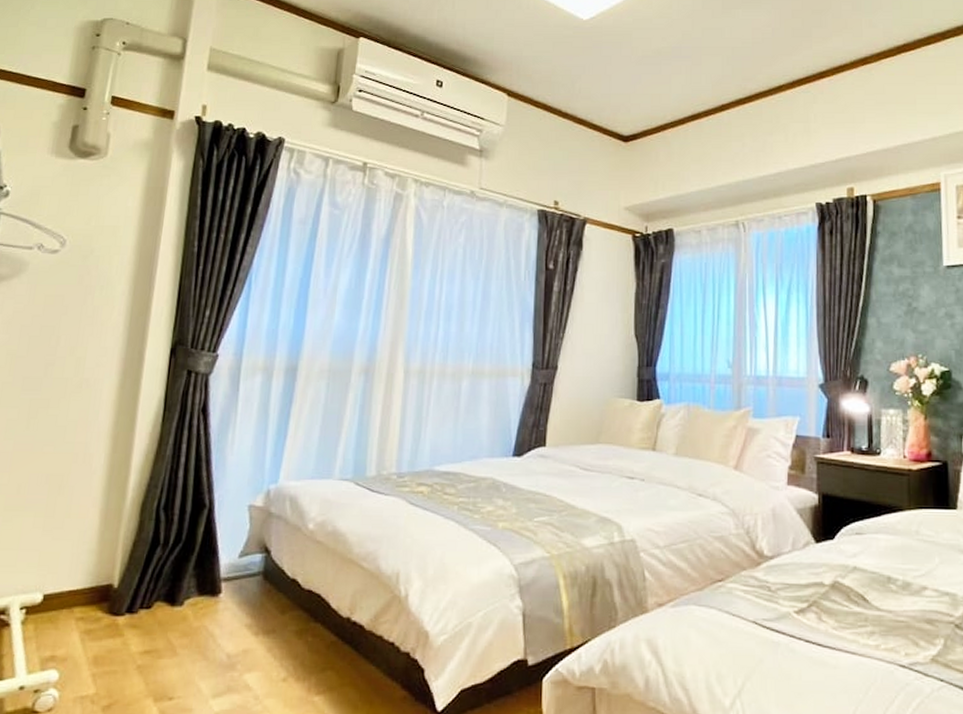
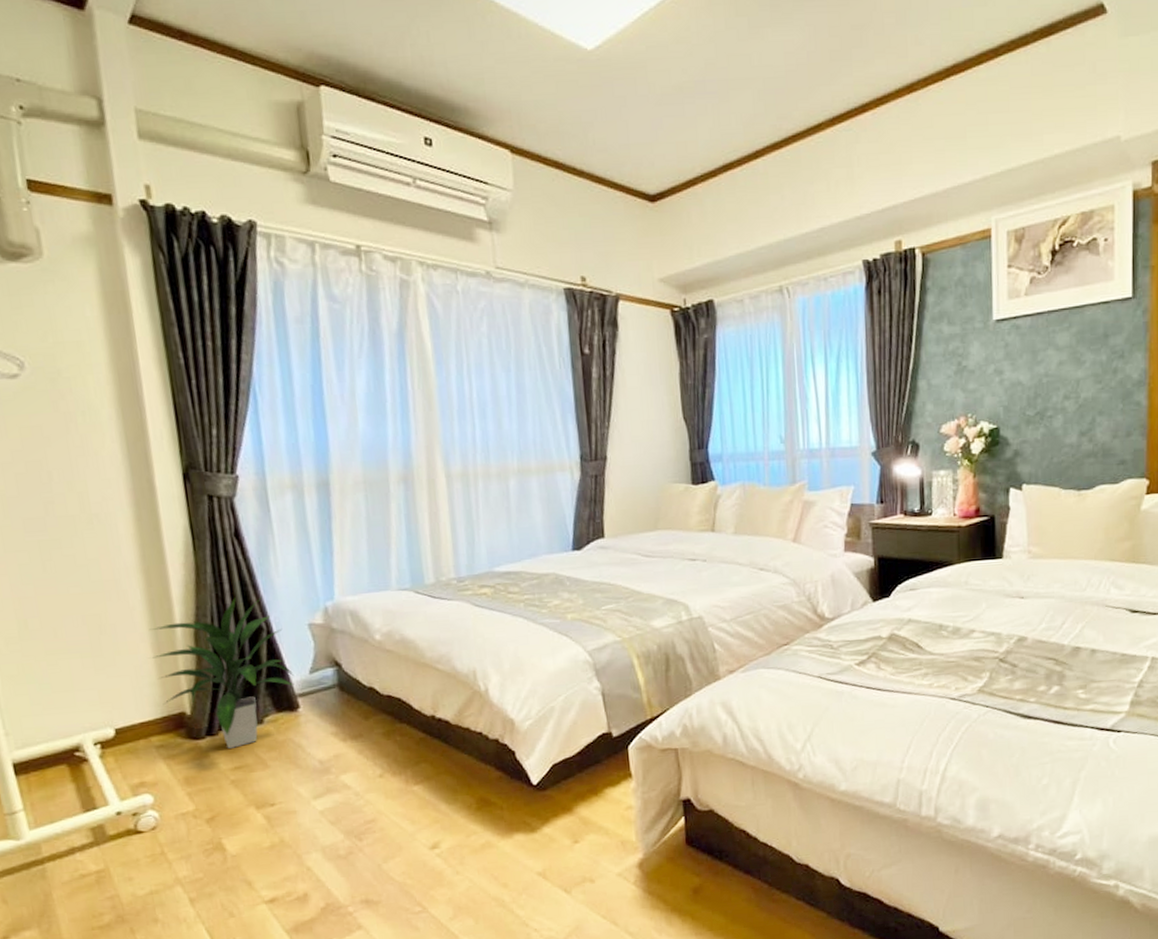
indoor plant: none [94,471,224,629] -> present [150,597,294,749]

